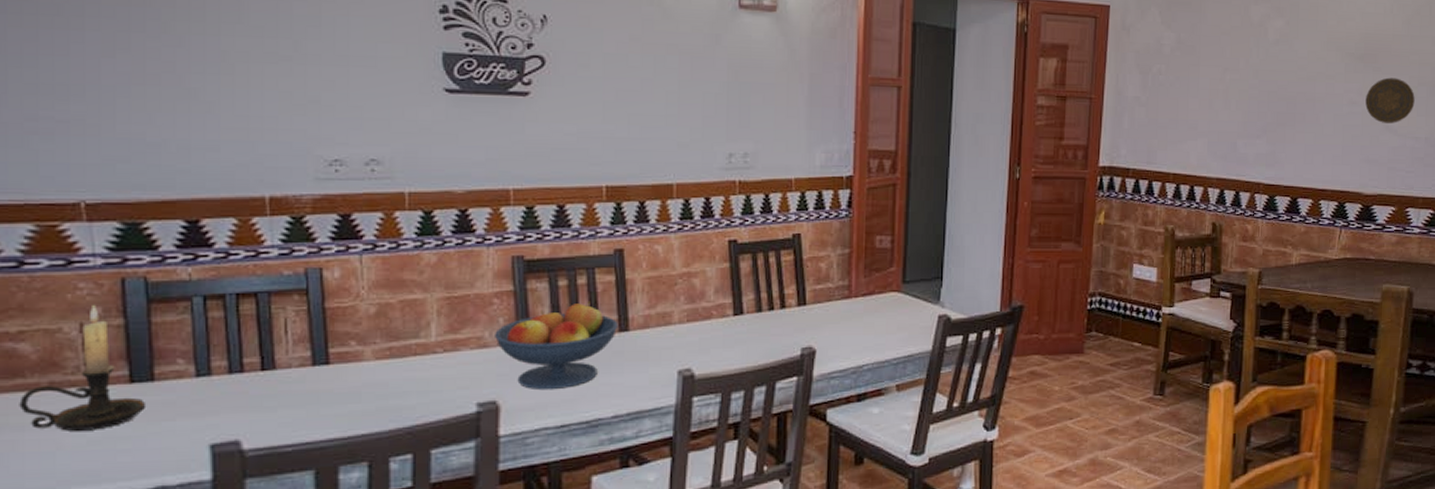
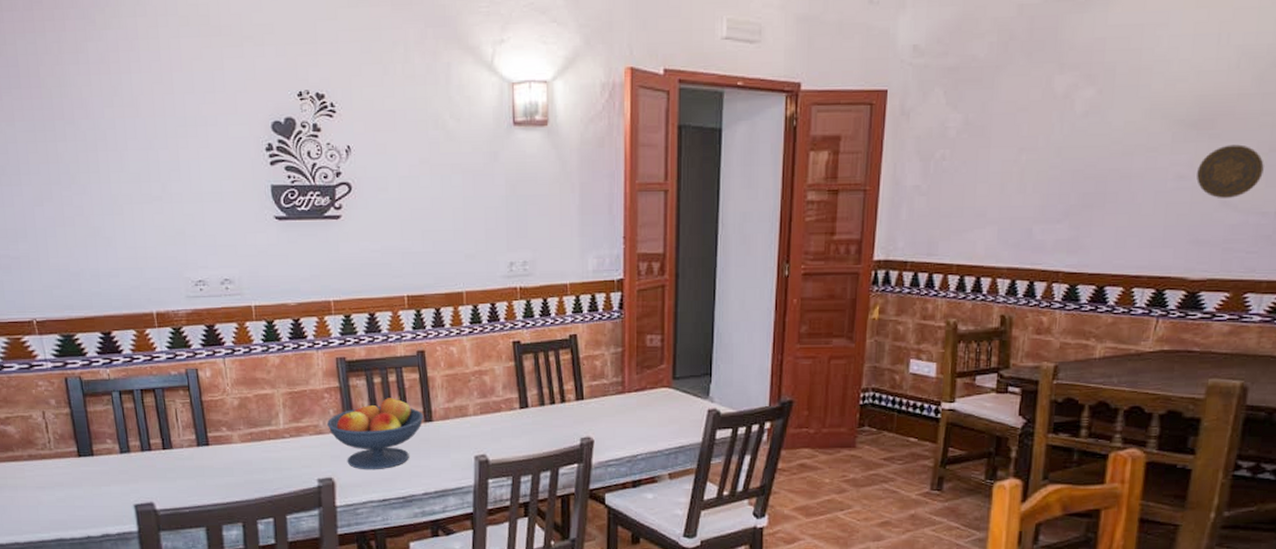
candle holder: present [19,304,147,432] -> none [12,397,91,492]

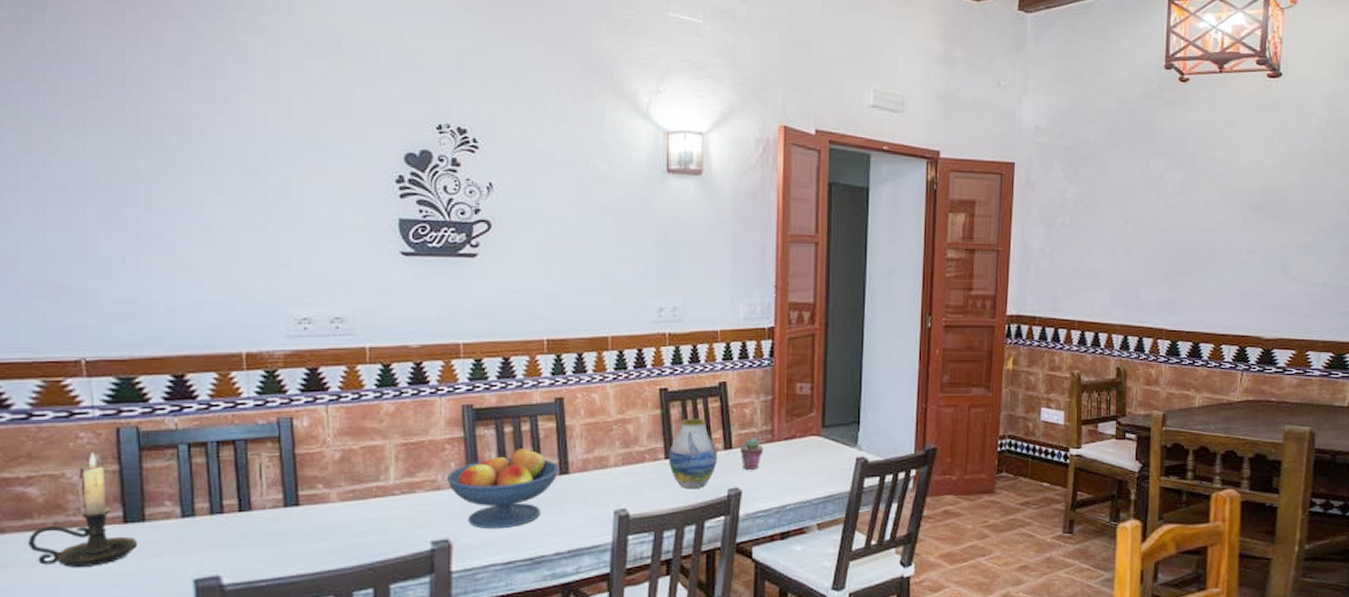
candle holder: none [12,397,91,492] -> present [28,451,138,568]
vase: none [524,370,569,438] -> present [669,418,717,489]
potted succulent: none [591,389,614,420] -> present [740,438,763,470]
decorative plate: present [1196,144,1264,198] -> none [1264,226,1313,270]

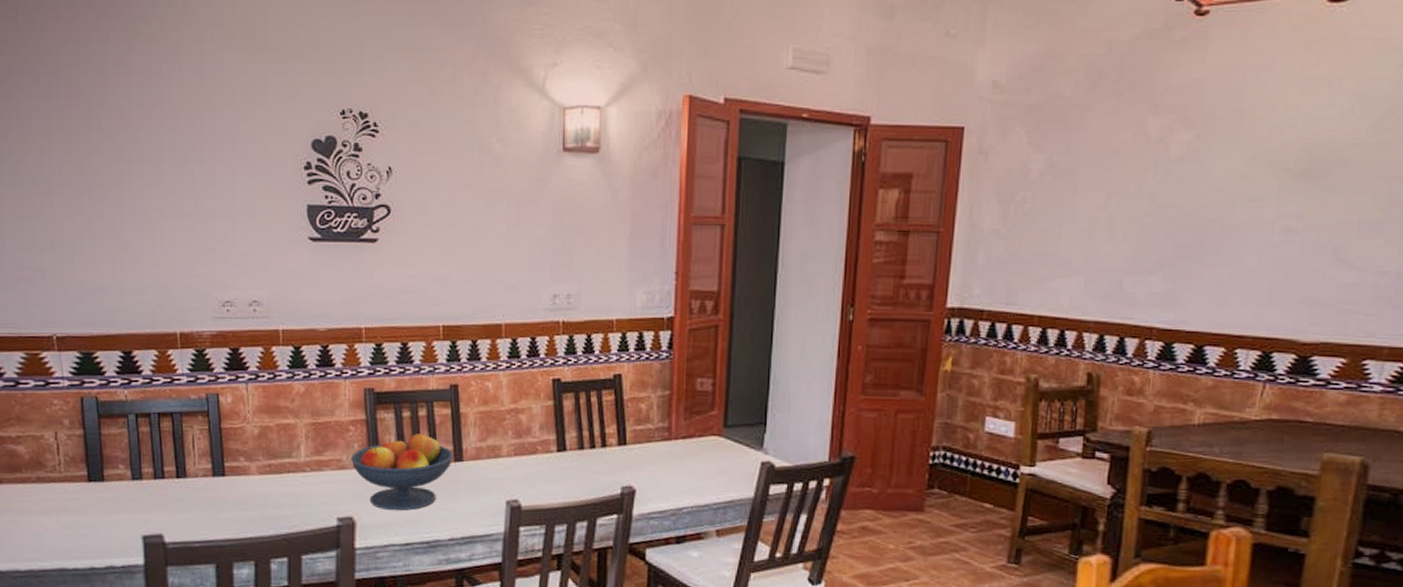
candle holder: present [28,451,138,568] -> none [19,417,100,518]
vase: present [669,418,717,489] -> none [561,411,611,485]
potted succulent: present [740,438,763,470] -> none [635,434,659,468]

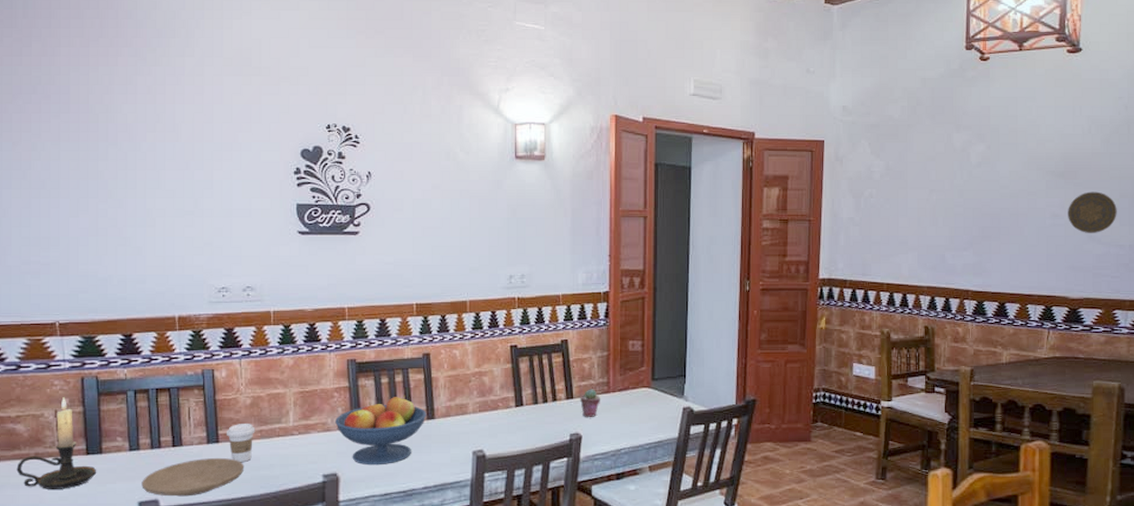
candle holder: none [19,417,100,518] -> present [16,396,97,490]
plate: none [145,492,253,533] -> present [142,458,245,497]
coffee cup: none [233,456,264,500] -> present [227,424,255,463]
potted succulent: none [635,434,659,468] -> present [580,389,600,417]
decorative plate: none [1307,197,1383,255] -> present [1068,191,1117,233]

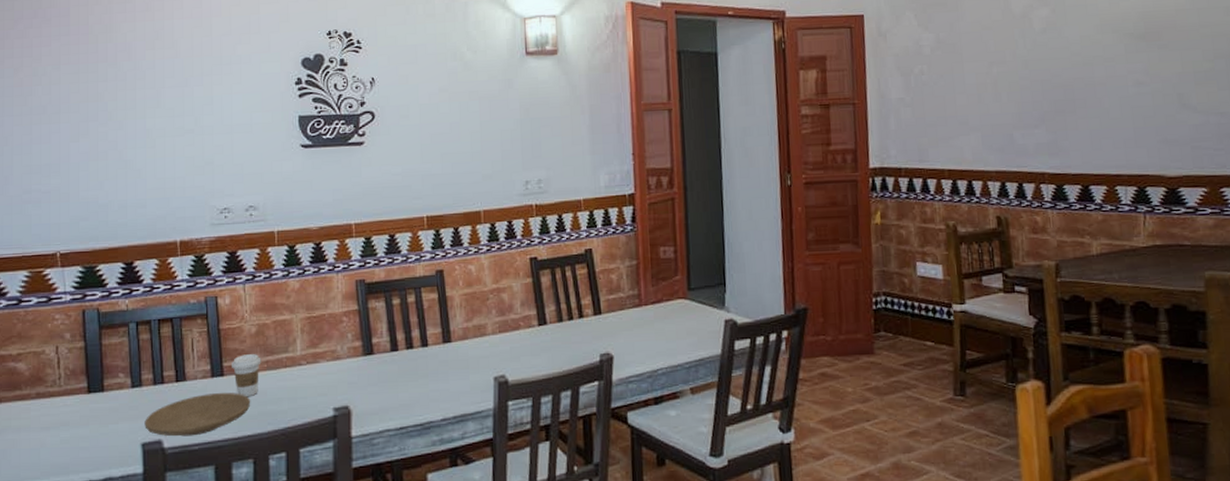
candle holder: present [16,396,97,490] -> none [17,331,99,433]
fruit bowl: present [335,394,427,466] -> none [345,316,443,397]
potted succulent: present [580,389,600,417] -> none [609,302,632,335]
decorative plate: present [1068,191,1117,233] -> none [1153,53,1214,101]

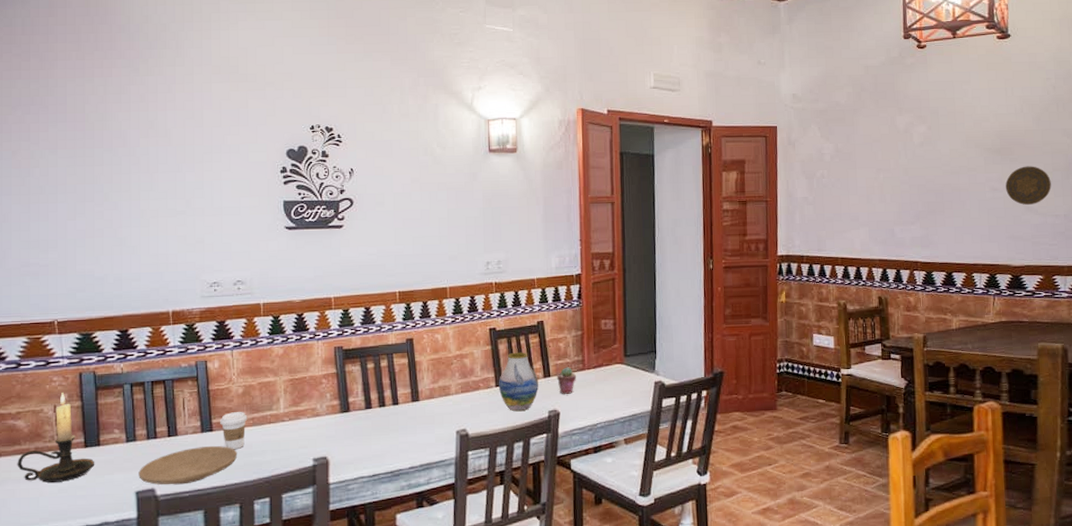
candle holder: none [17,331,99,433] -> present [17,392,95,484]
vase: none [542,285,588,355] -> present [499,352,538,412]
potted succulent: none [609,302,632,335] -> present [557,367,576,394]
decorative plate: none [1153,53,1214,101] -> present [1005,166,1051,205]

